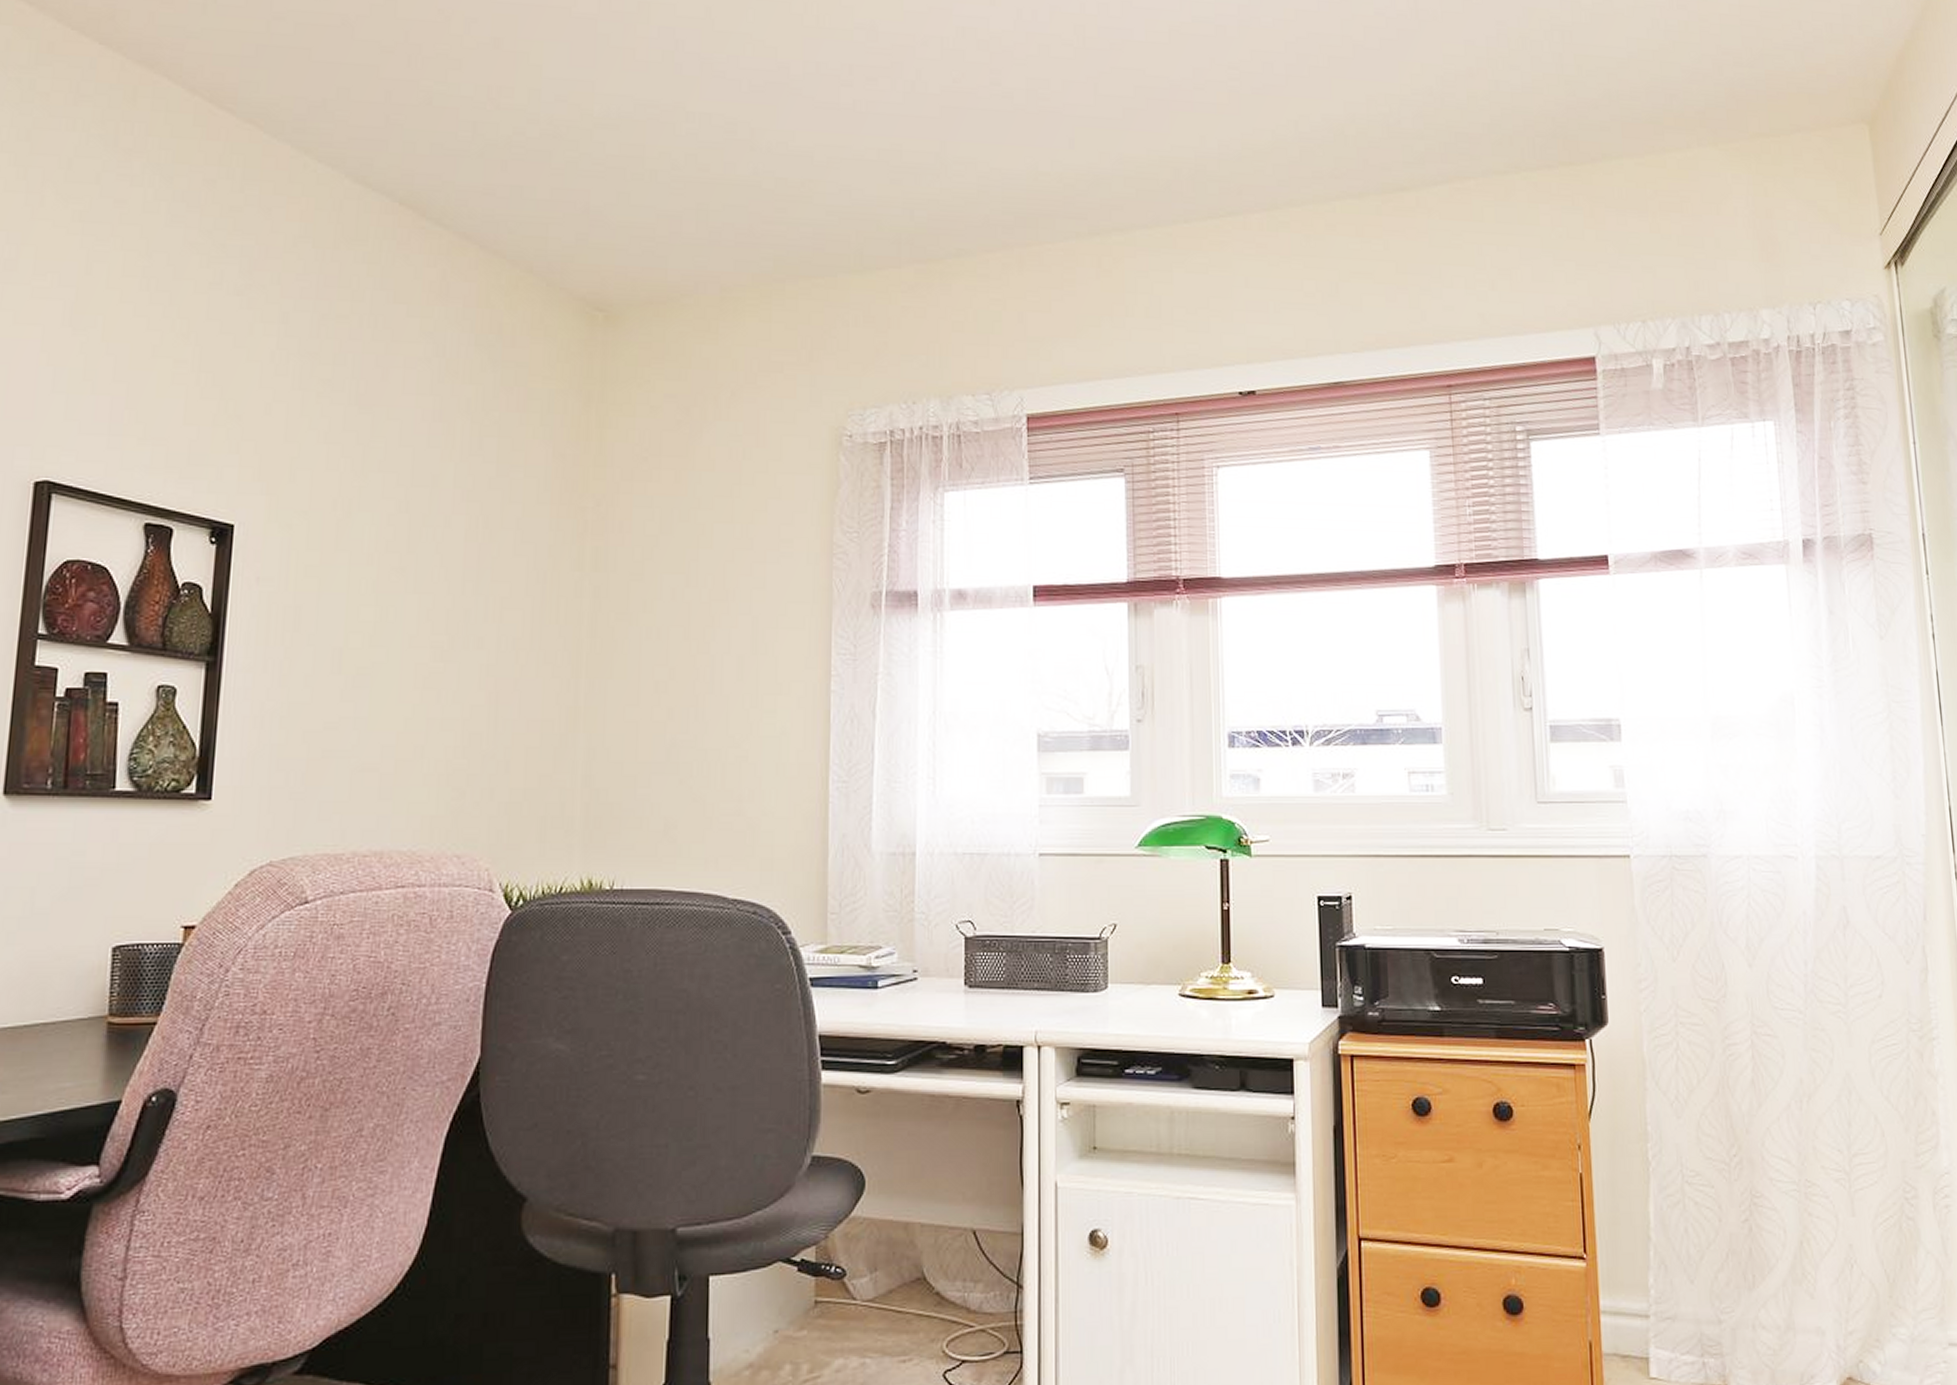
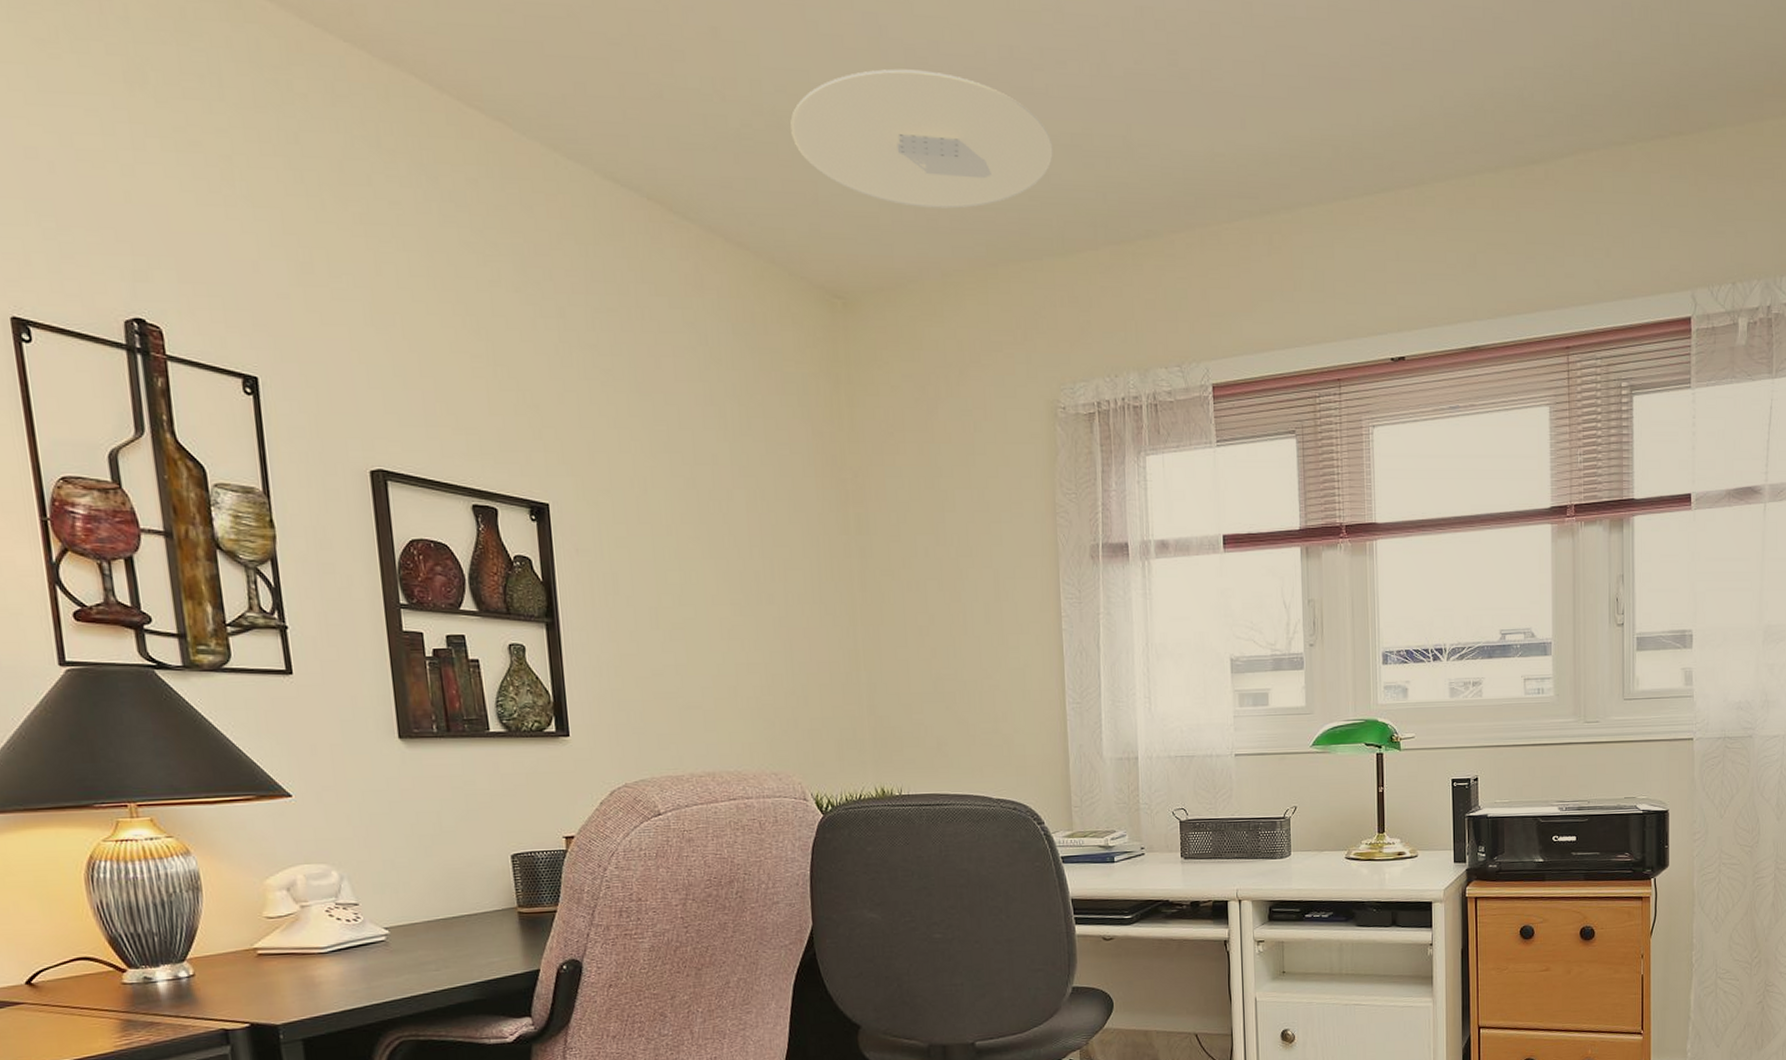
ceiling light: none [567,81,857,222] -> present [790,69,1053,209]

